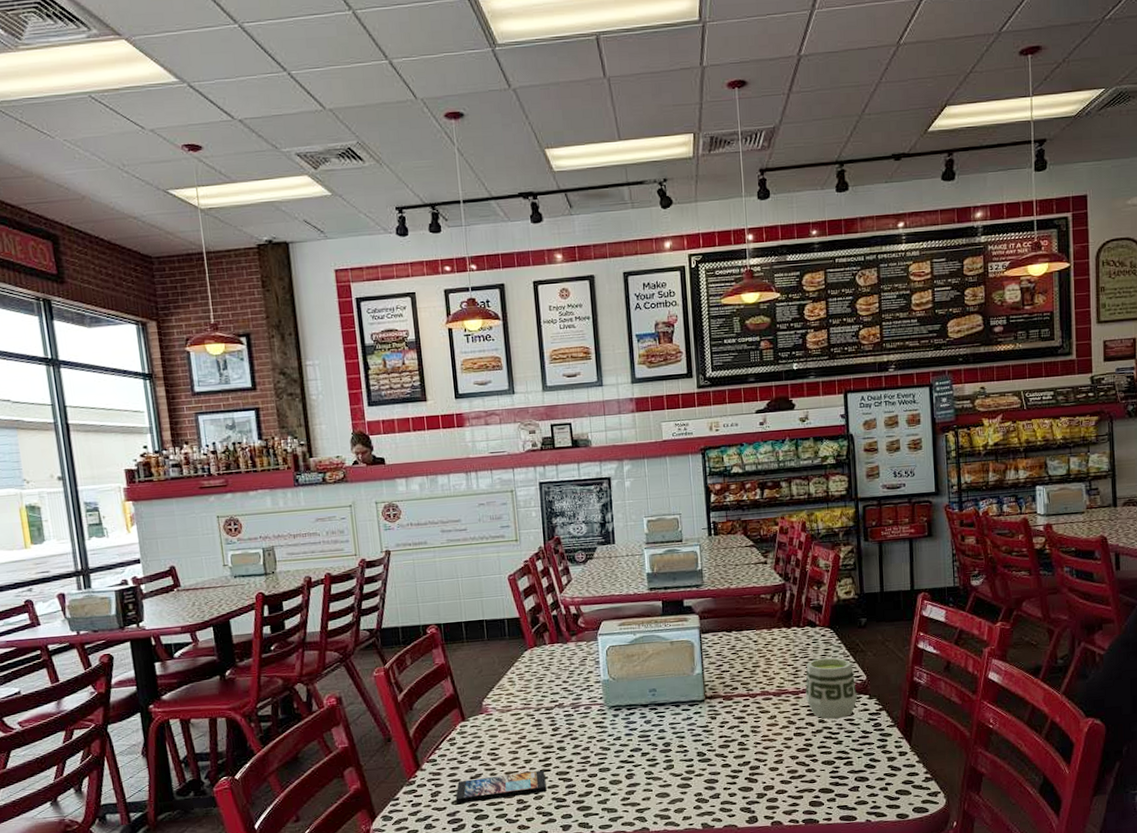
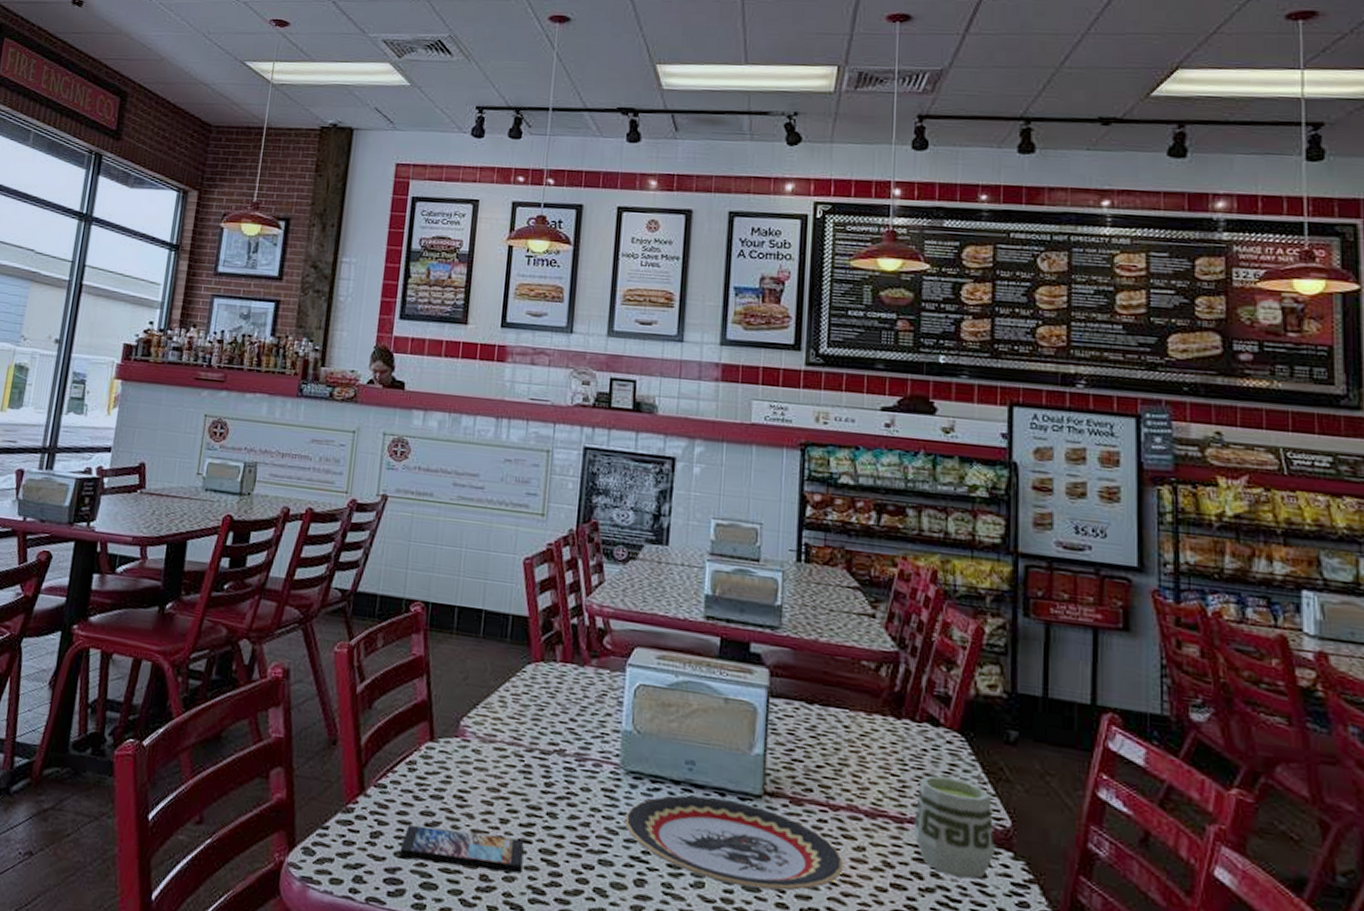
plate: none [613,707,764,762] -> present [625,795,844,891]

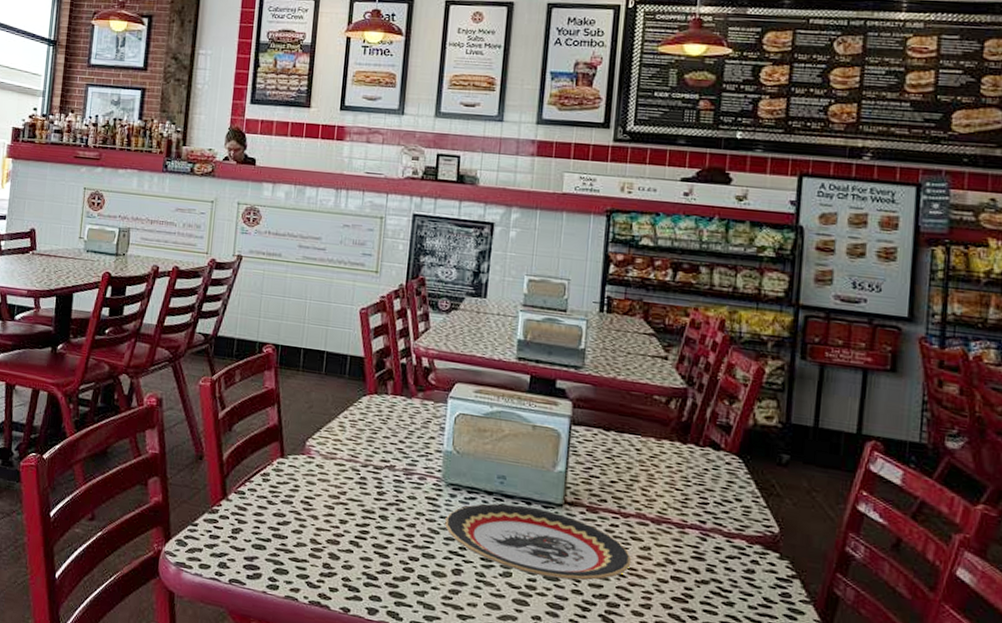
smartphone: present [399,825,524,874] -> none [256,523,360,564]
cup: present [913,775,995,880] -> none [693,490,764,575]

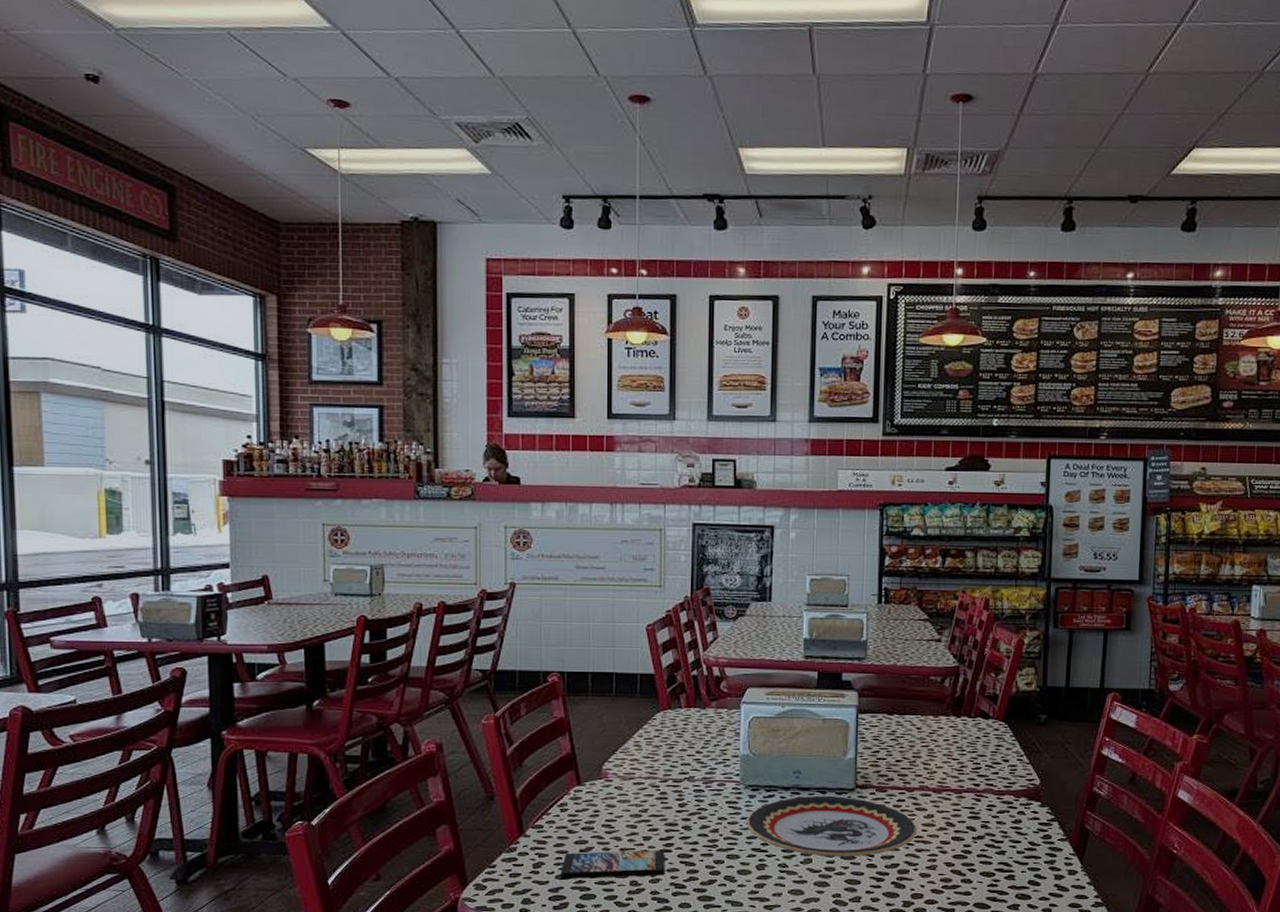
smartphone: none [256,523,360,564] -> present [560,850,665,878]

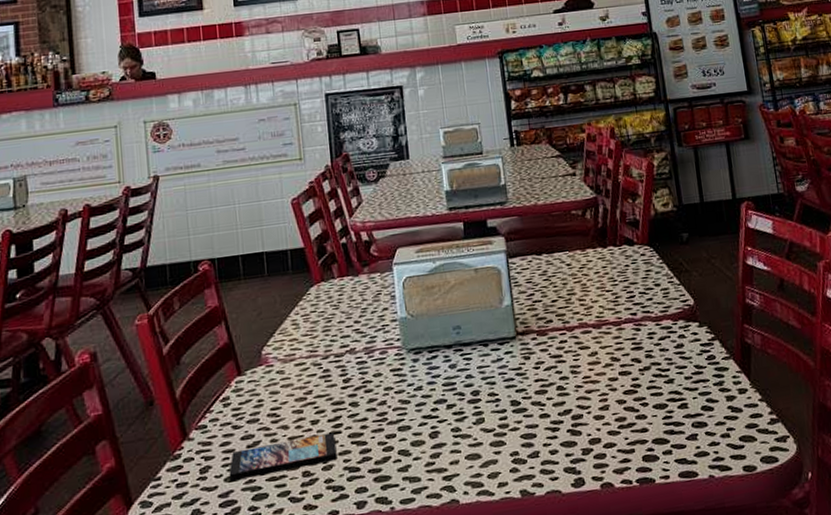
plate: present [747,796,918,857] -> none [413,346,585,414]

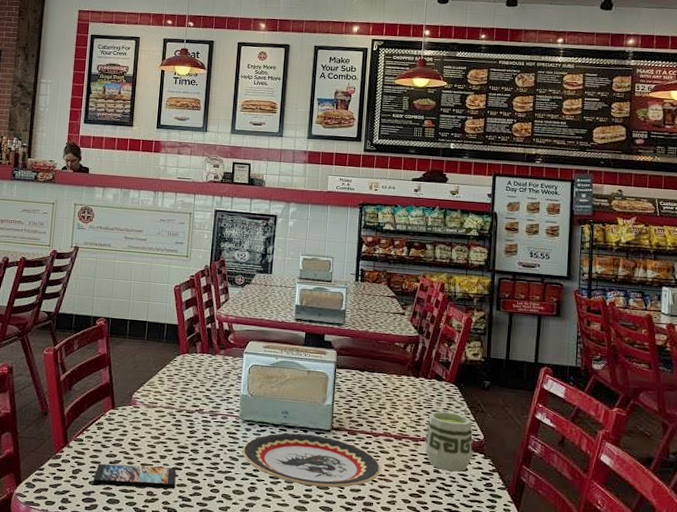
plate: none [413,346,585,414] -> present [242,433,381,488]
cup: none [627,280,686,353] -> present [424,411,473,472]

